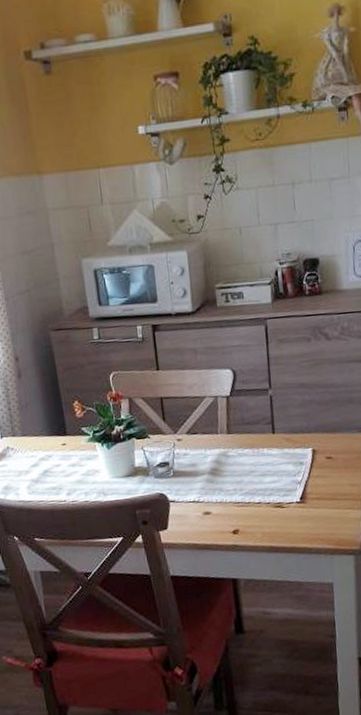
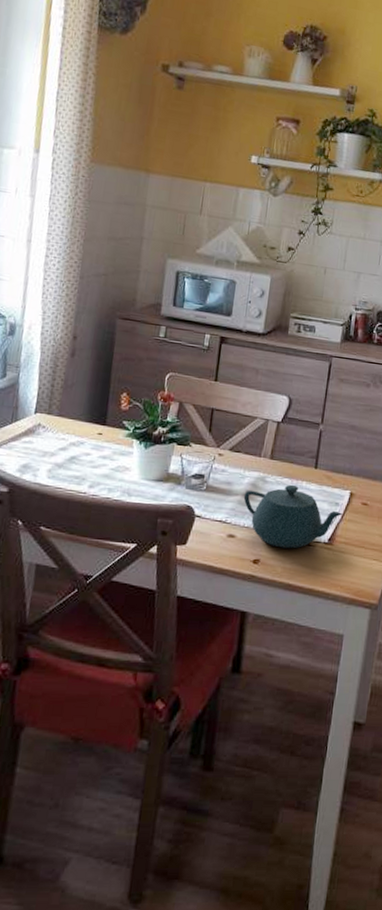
teapot: none [210,453,310,515] -> present [243,484,343,549]

